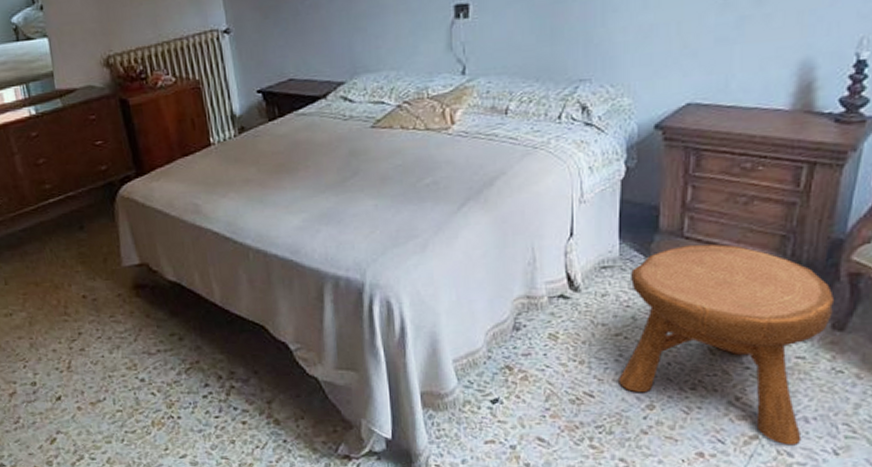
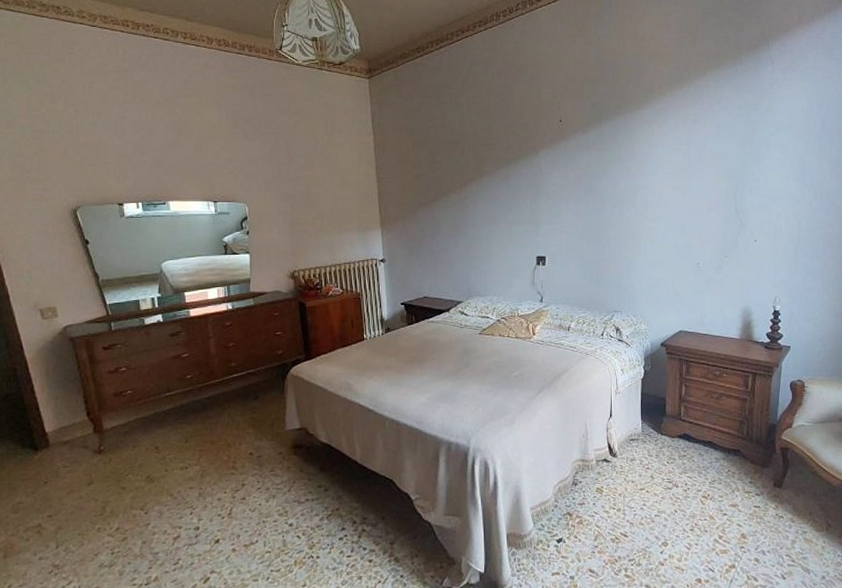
stool: present [619,244,835,446] -> none [643,425,774,572]

